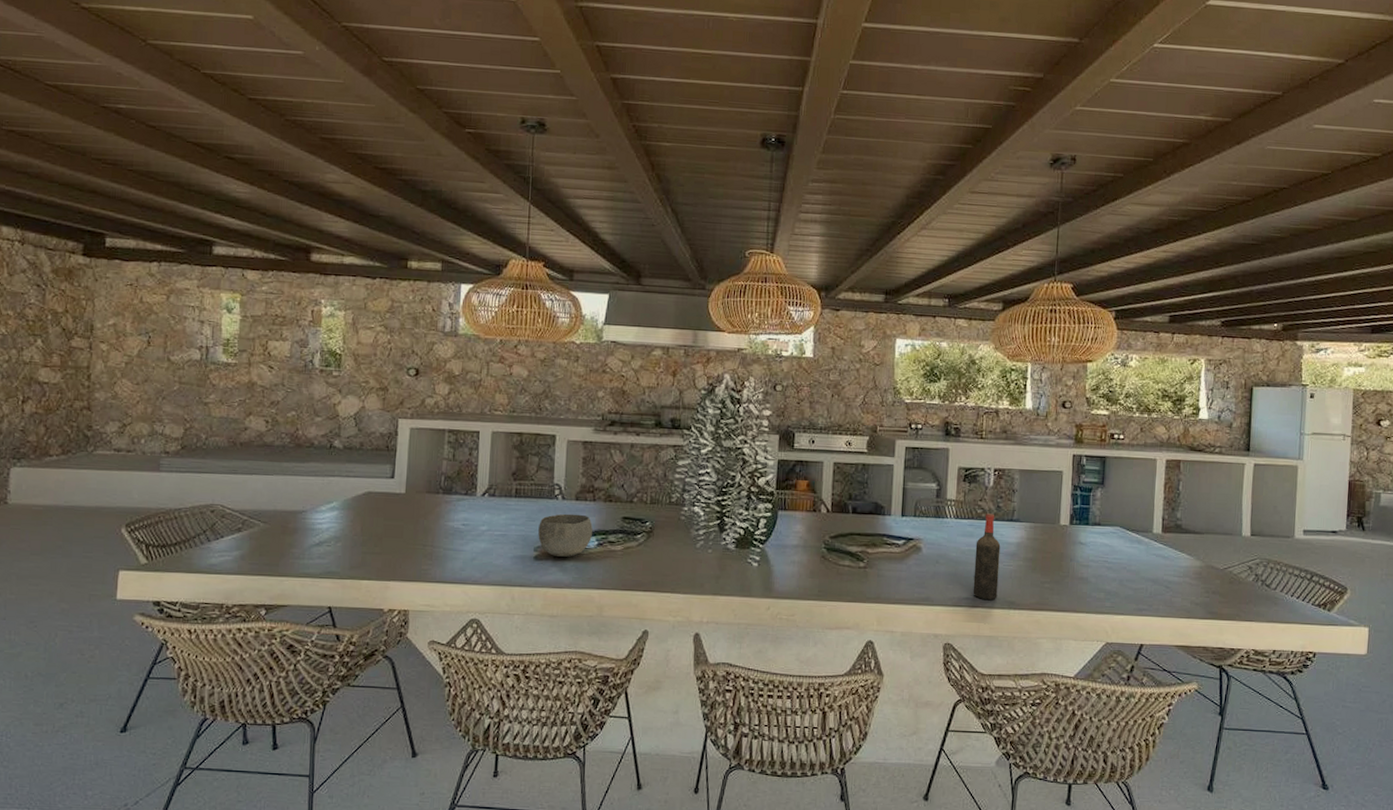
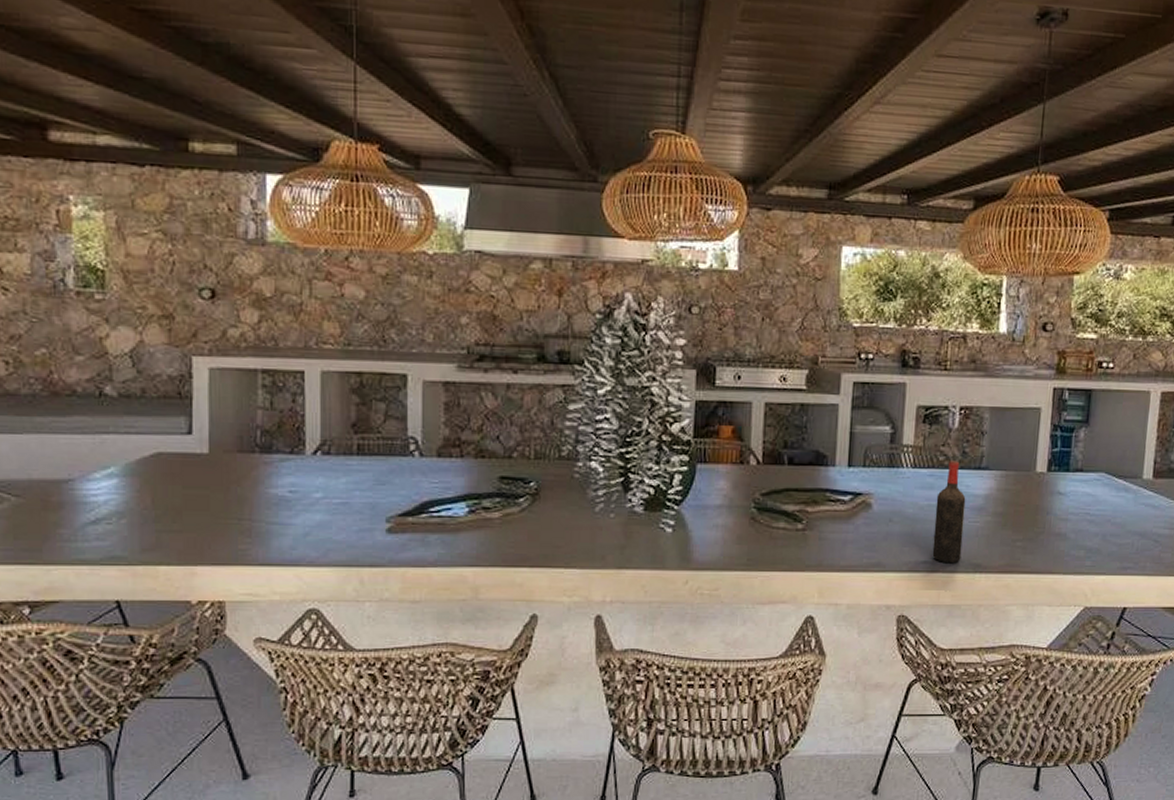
bowl: present [538,513,593,557] -> none [390,474,461,528]

